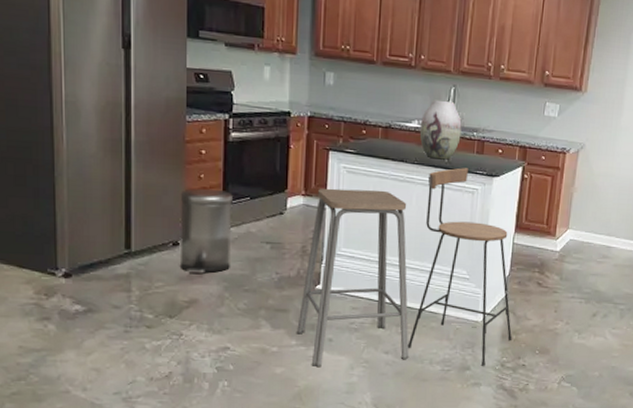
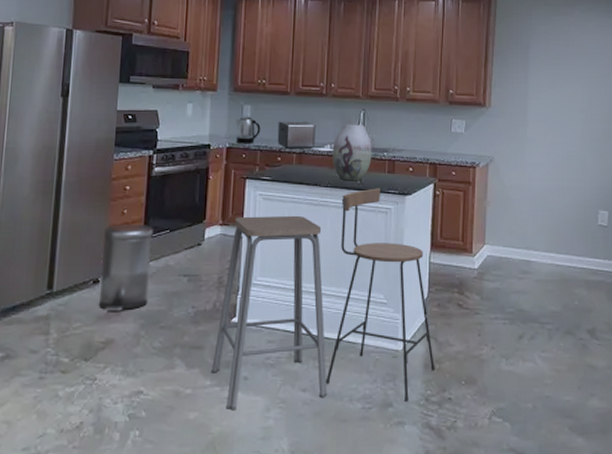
kettle: none [318,84,345,114] -> present [236,116,261,144]
toaster: none [362,92,403,124] -> present [277,121,316,149]

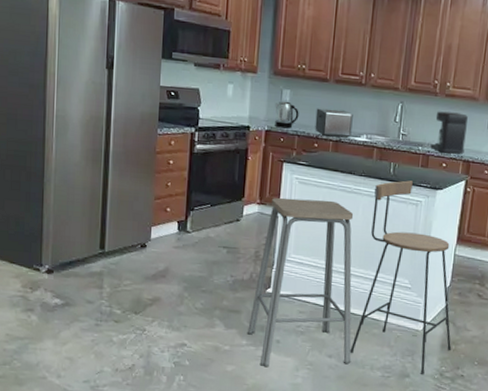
pedal bin: present [99,223,153,311] -> none [147,195,195,274]
vase: present [332,124,372,181] -> none [367,115,408,173]
coffee maker: none [395,116,430,157] -> present [430,111,468,154]

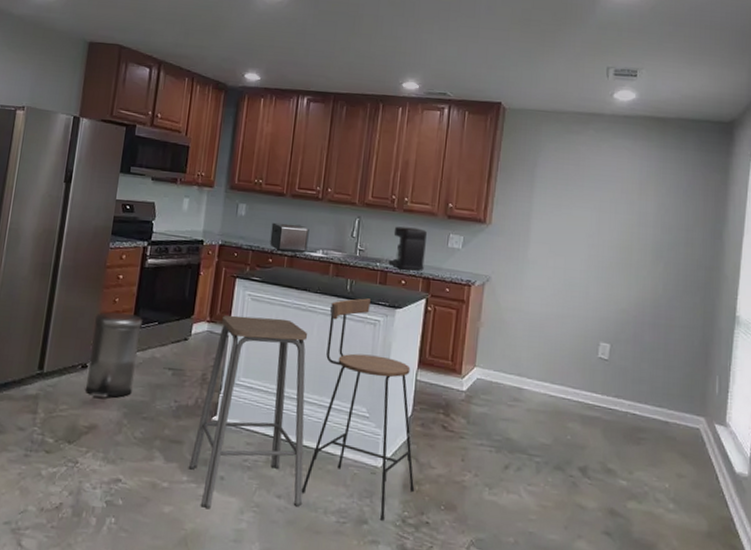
pedal bin: none [147,195,195,274] -> present [86,312,143,399]
kettle: present [275,101,299,129] -> none [229,215,254,243]

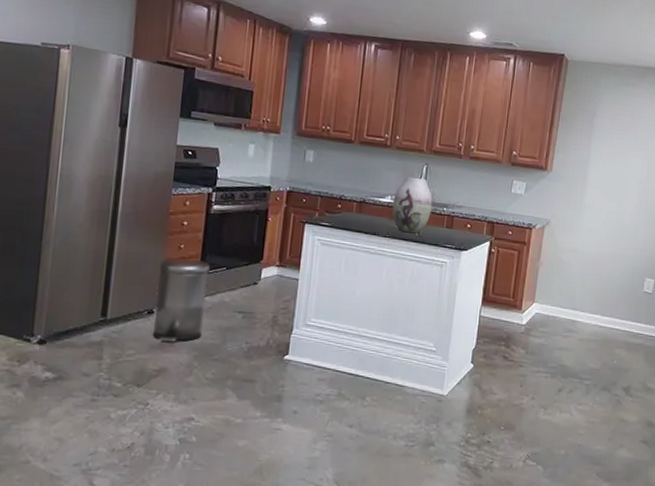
bar stool: present [189,315,308,509] -> none [262,259,378,441]
toaster: present [269,222,309,253] -> none [338,169,378,199]
bar stool: present [301,298,415,520] -> none [372,241,478,442]
vase: none [323,230,365,290] -> present [392,176,433,234]
coffee maker: present [388,226,427,271] -> none [455,173,492,215]

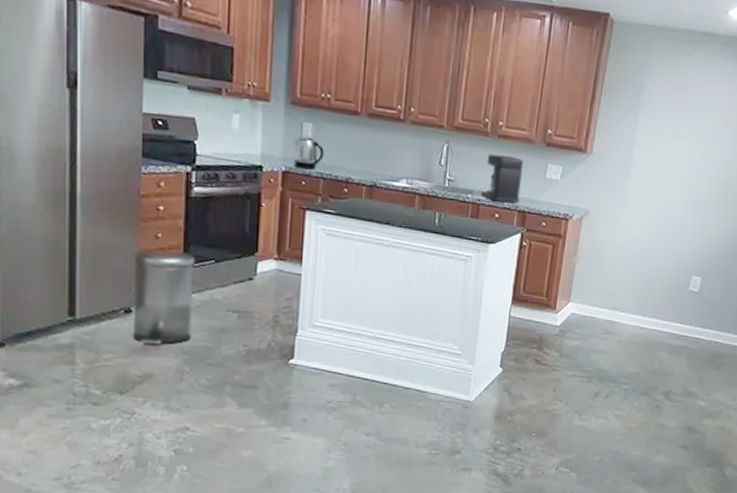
kettle: none [297,161,323,189] -> present [294,136,324,170]
vase: present [392,176,433,234] -> none [407,157,455,224]
coffee maker: none [455,173,492,215] -> present [481,154,523,203]

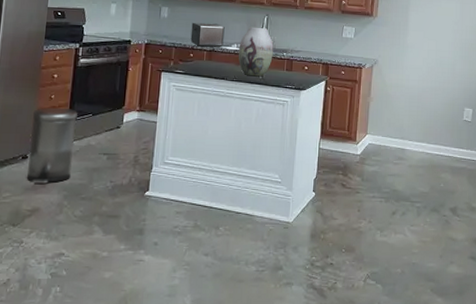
kettle: present [294,136,324,170] -> none [154,17,176,41]
toaster: none [344,146,390,183] -> present [190,22,225,48]
vase: none [407,157,455,224] -> present [238,26,274,77]
coffee maker: present [481,154,523,203] -> none [293,21,325,58]

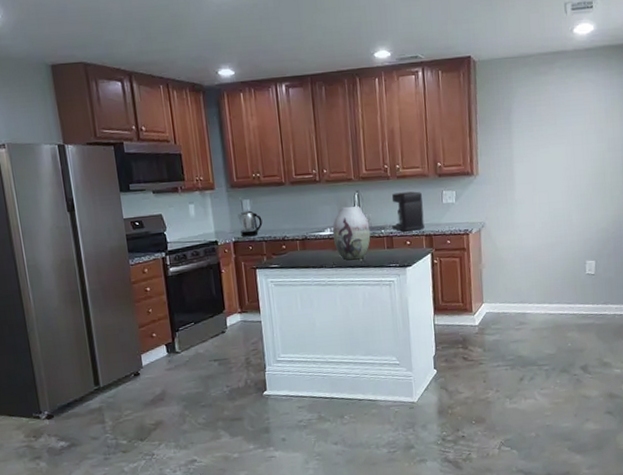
pedal bin: present [27,107,78,184] -> none [134,320,186,398]
kettle: none [154,17,176,41] -> present [237,210,263,237]
toaster: present [190,22,225,48] -> none [277,209,316,237]
coffee maker: none [293,21,325,58] -> present [391,191,425,232]

